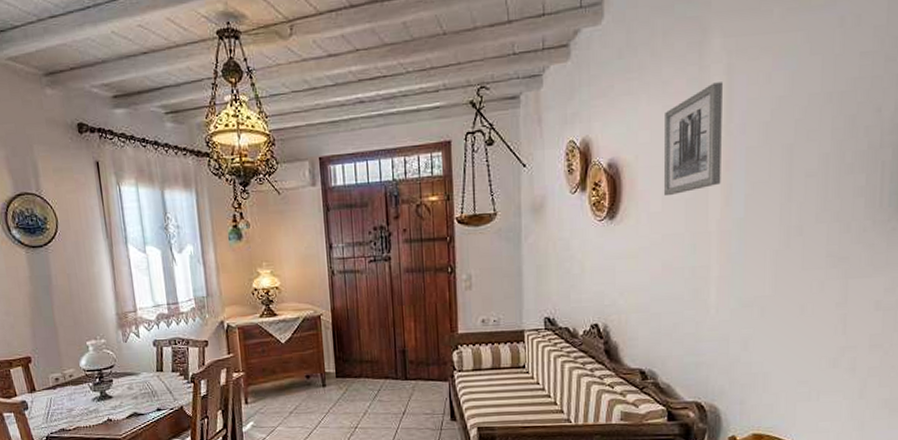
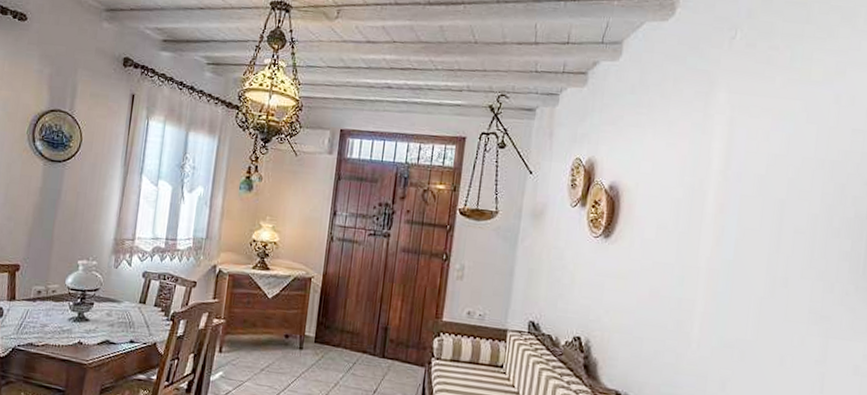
wall art: present [663,82,723,195] -> none [658,131,724,226]

